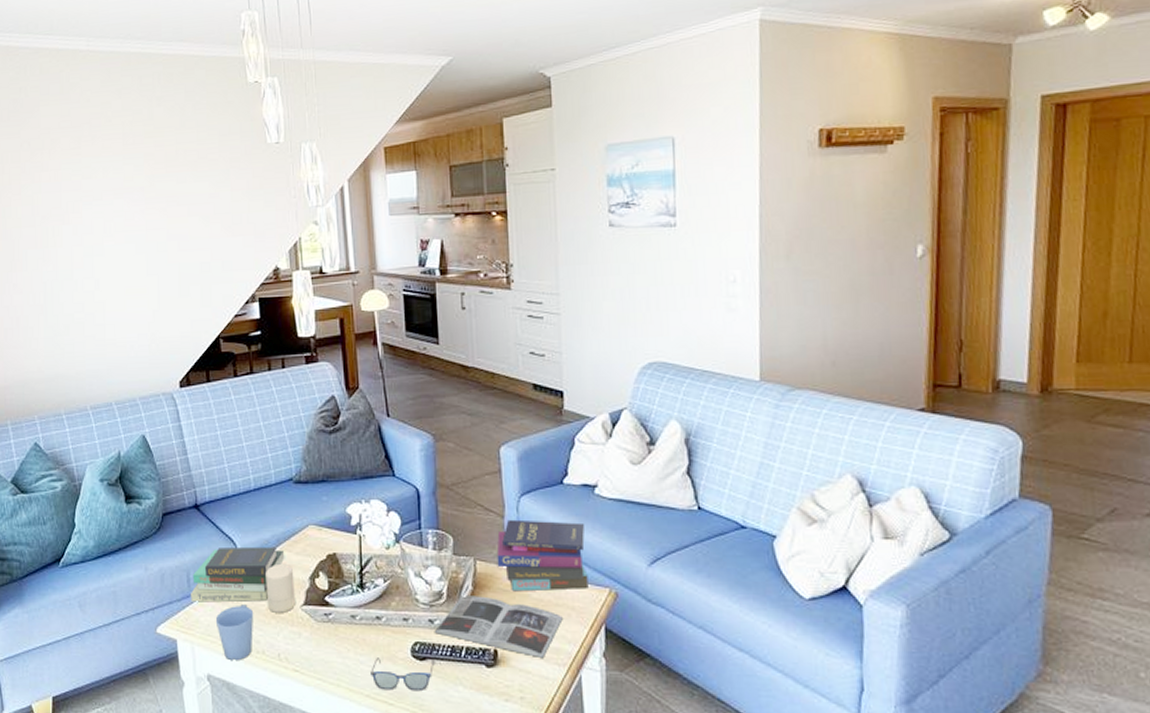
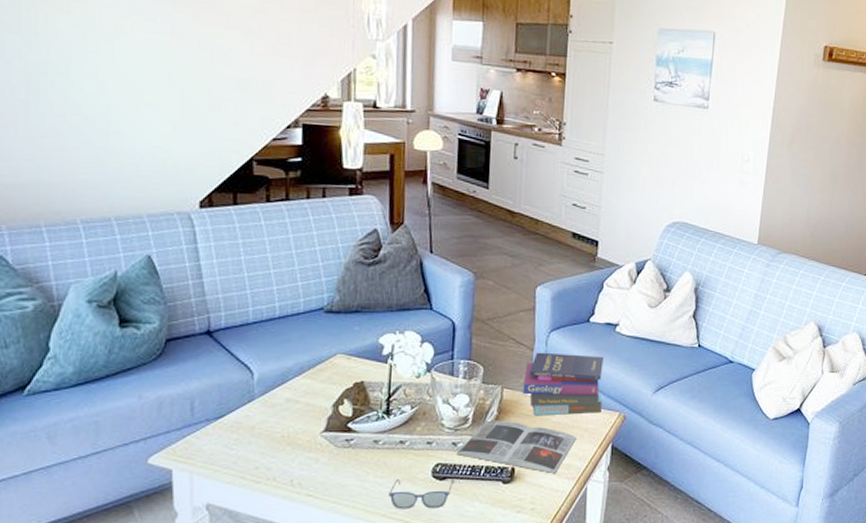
books: present [190,546,285,603] -> none [192,374,308,431]
mug: present [215,604,254,661] -> none [221,432,267,489]
candle: present [266,563,295,613] -> none [283,391,316,440]

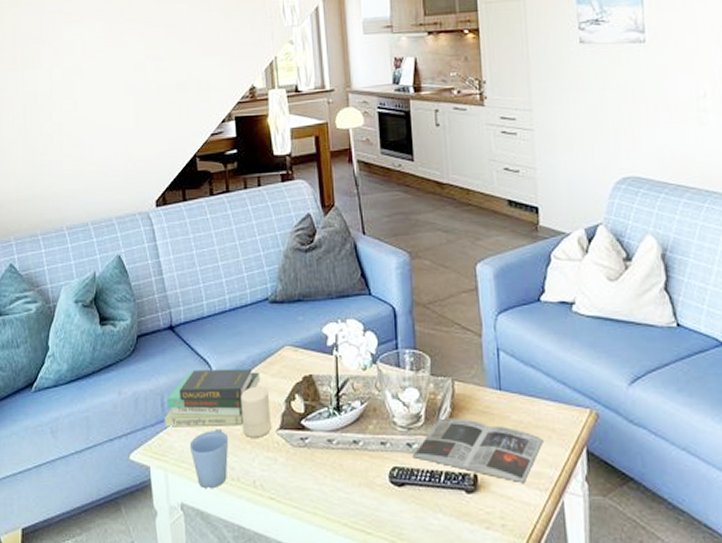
books: none [192,374,308,431] -> present [163,368,261,427]
mug: none [221,432,267,489] -> present [189,429,229,489]
candle: none [283,391,316,440] -> present [241,386,271,437]
glasses: present [389,478,455,509] -> none [348,484,414,520]
books: present [522,352,603,416] -> none [474,338,569,413]

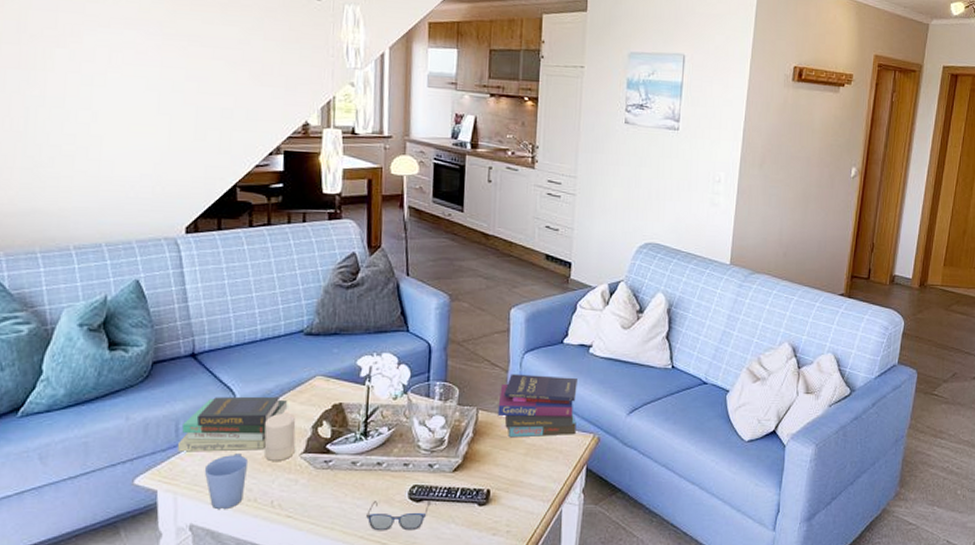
glasses: none [348,484,414,520] -> present [366,500,431,531]
magazine: present [412,418,543,484] -> none [432,442,551,497]
books: none [474,338,569,413] -> present [497,374,577,438]

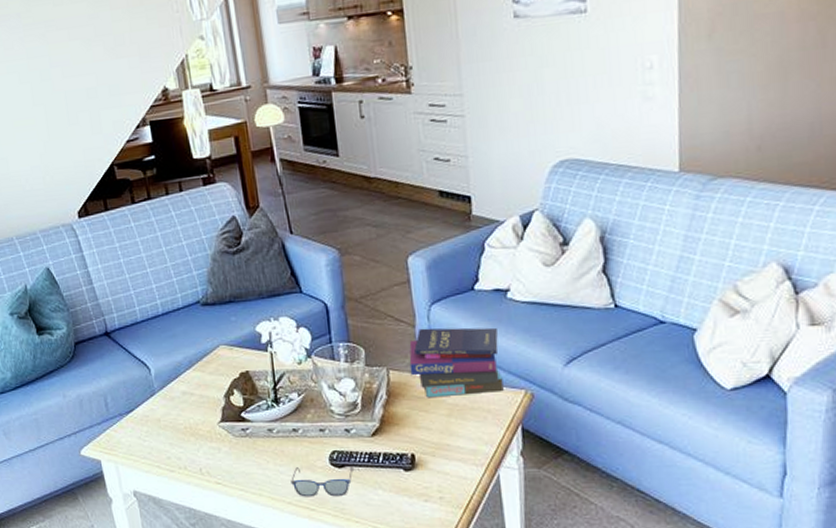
books: present [177,396,288,452] -> none [109,368,199,425]
mug: present [204,454,249,510] -> none [136,424,175,478]
candle: present [264,412,296,461] -> none [181,383,213,430]

